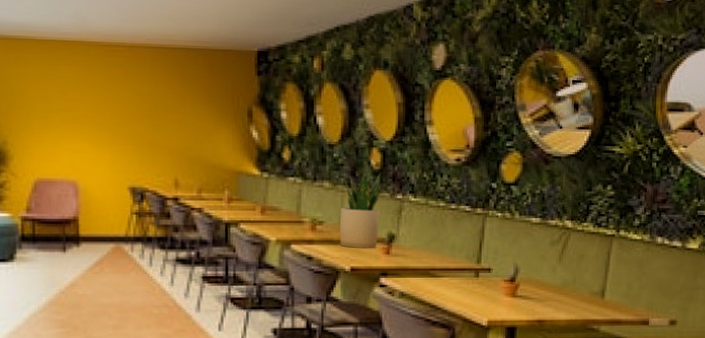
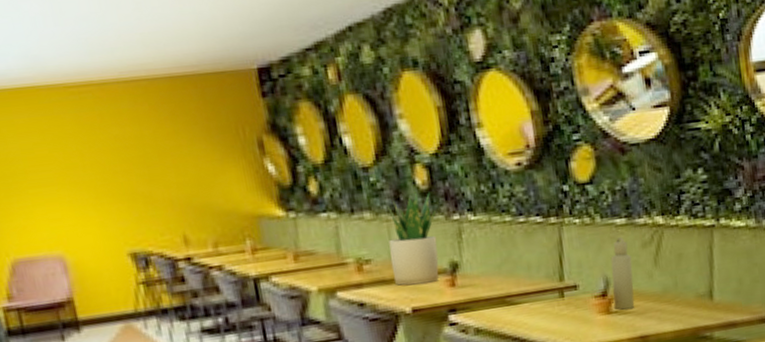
bottle: none [519,234,540,296] -> present [610,237,635,311]

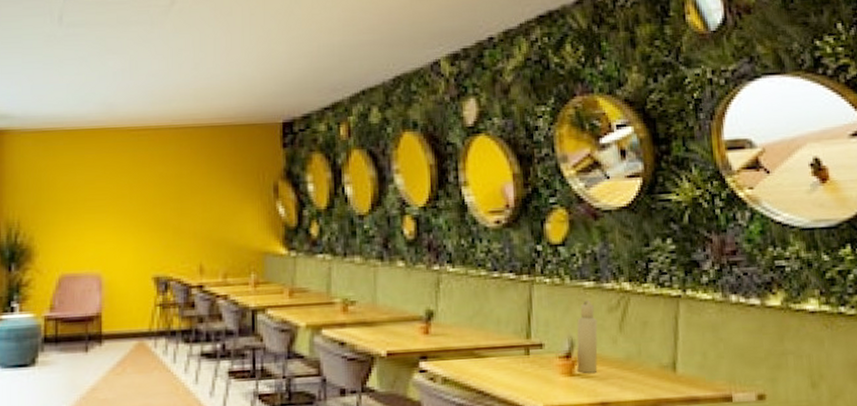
planter: present [387,192,439,286] -> none [373,242,418,329]

